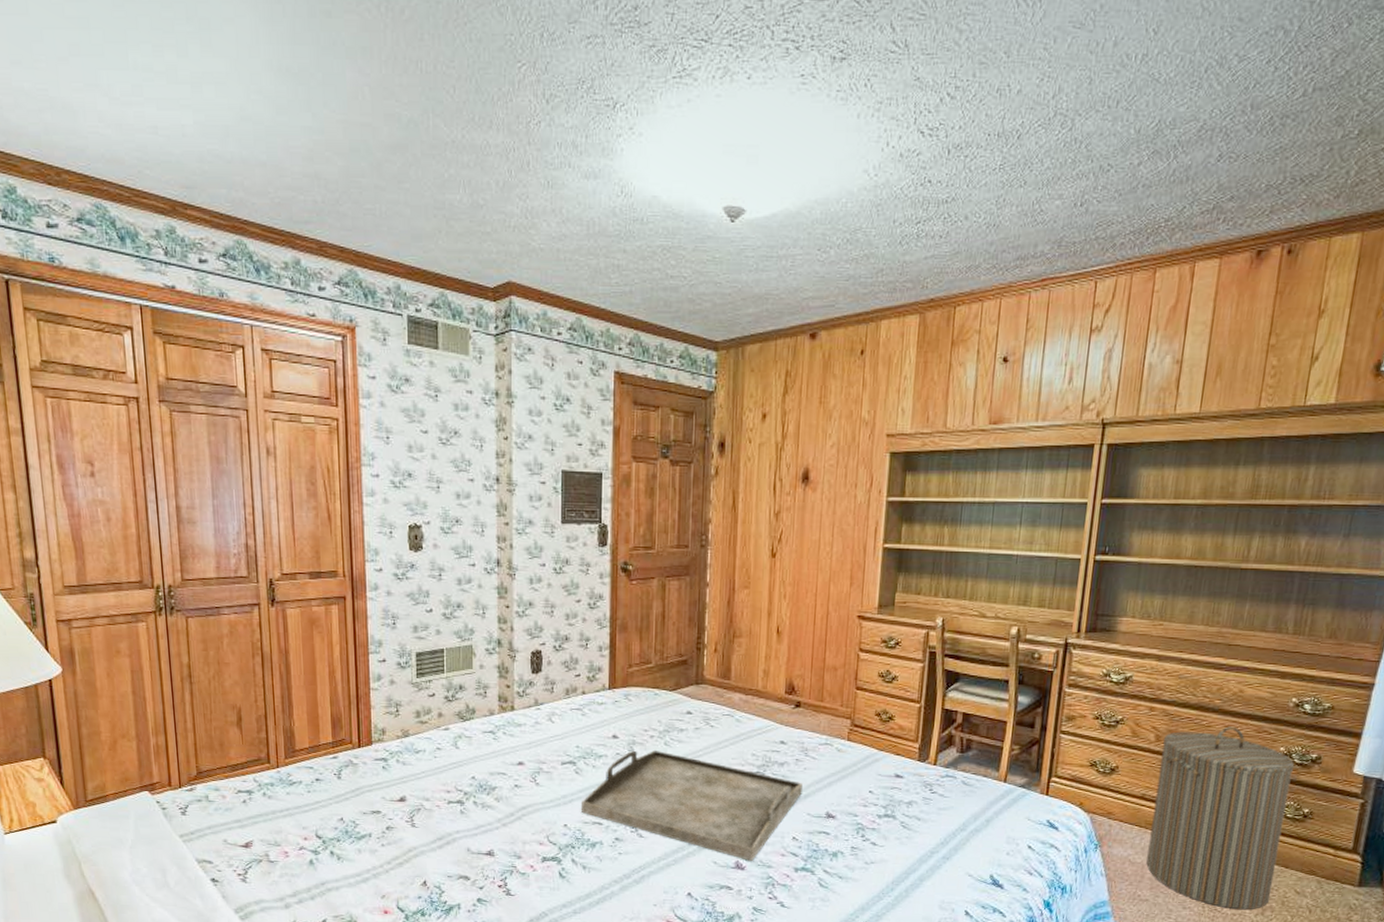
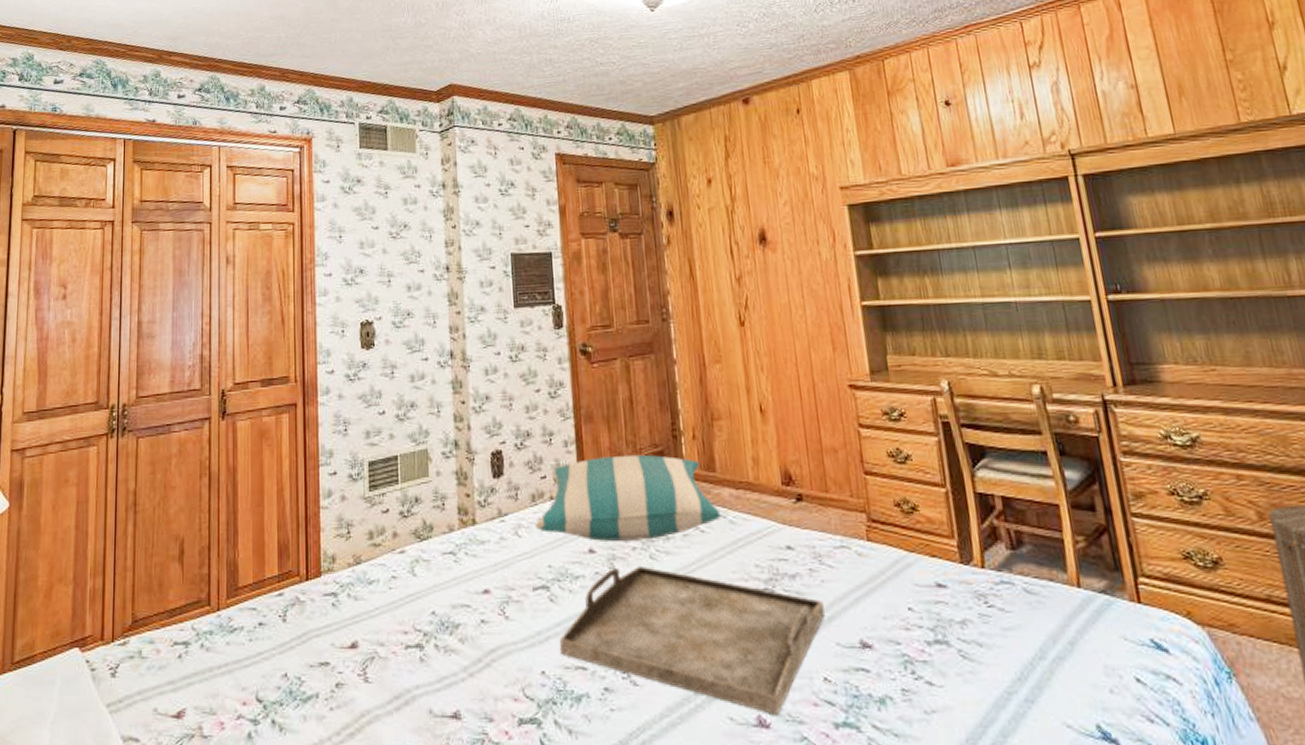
pillow: none [567,661,730,731] -> present [534,454,721,541]

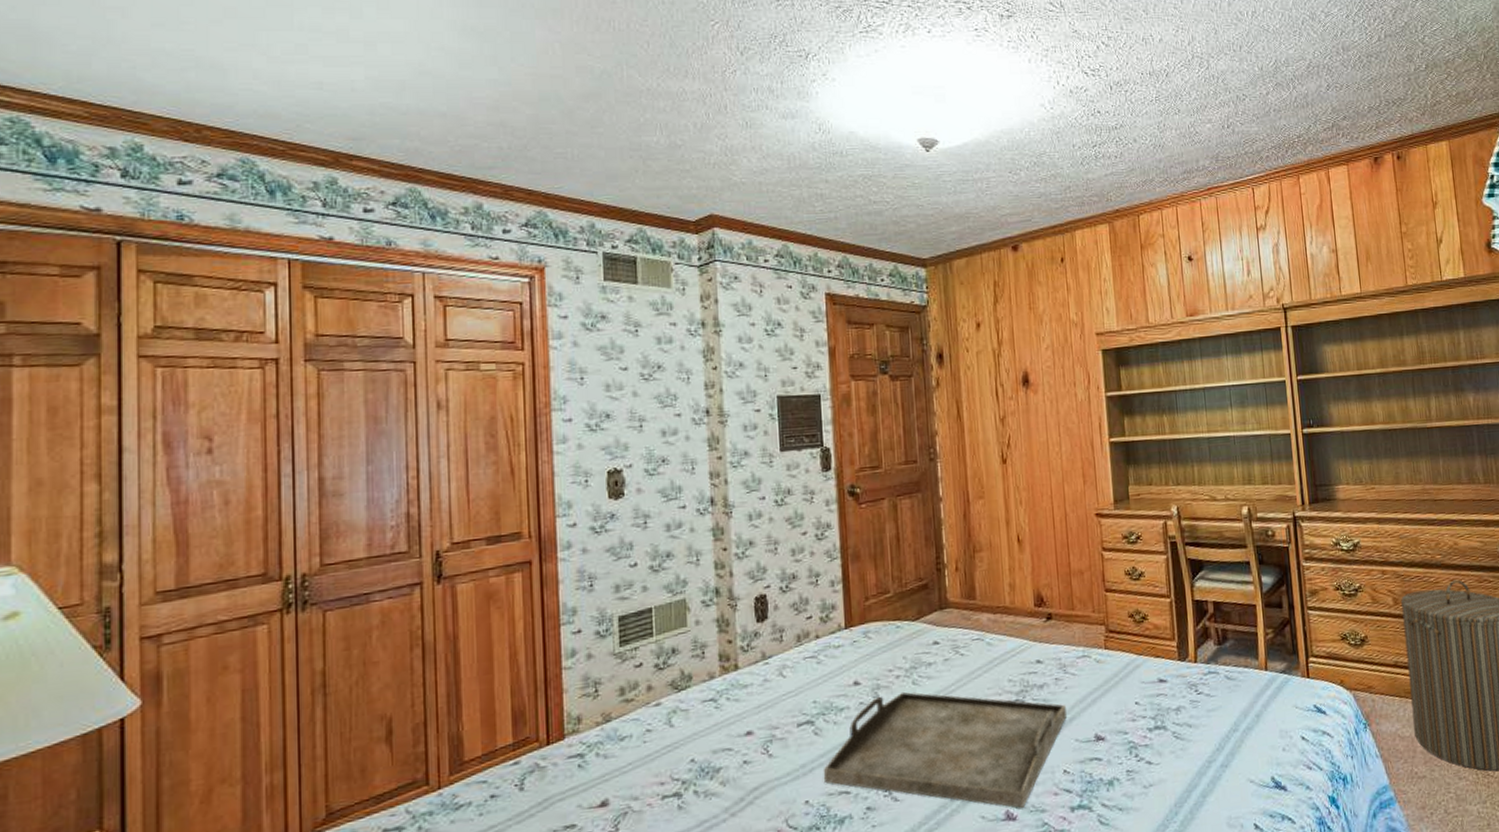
pillow: present [534,454,721,541] -> none [799,588,979,674]

